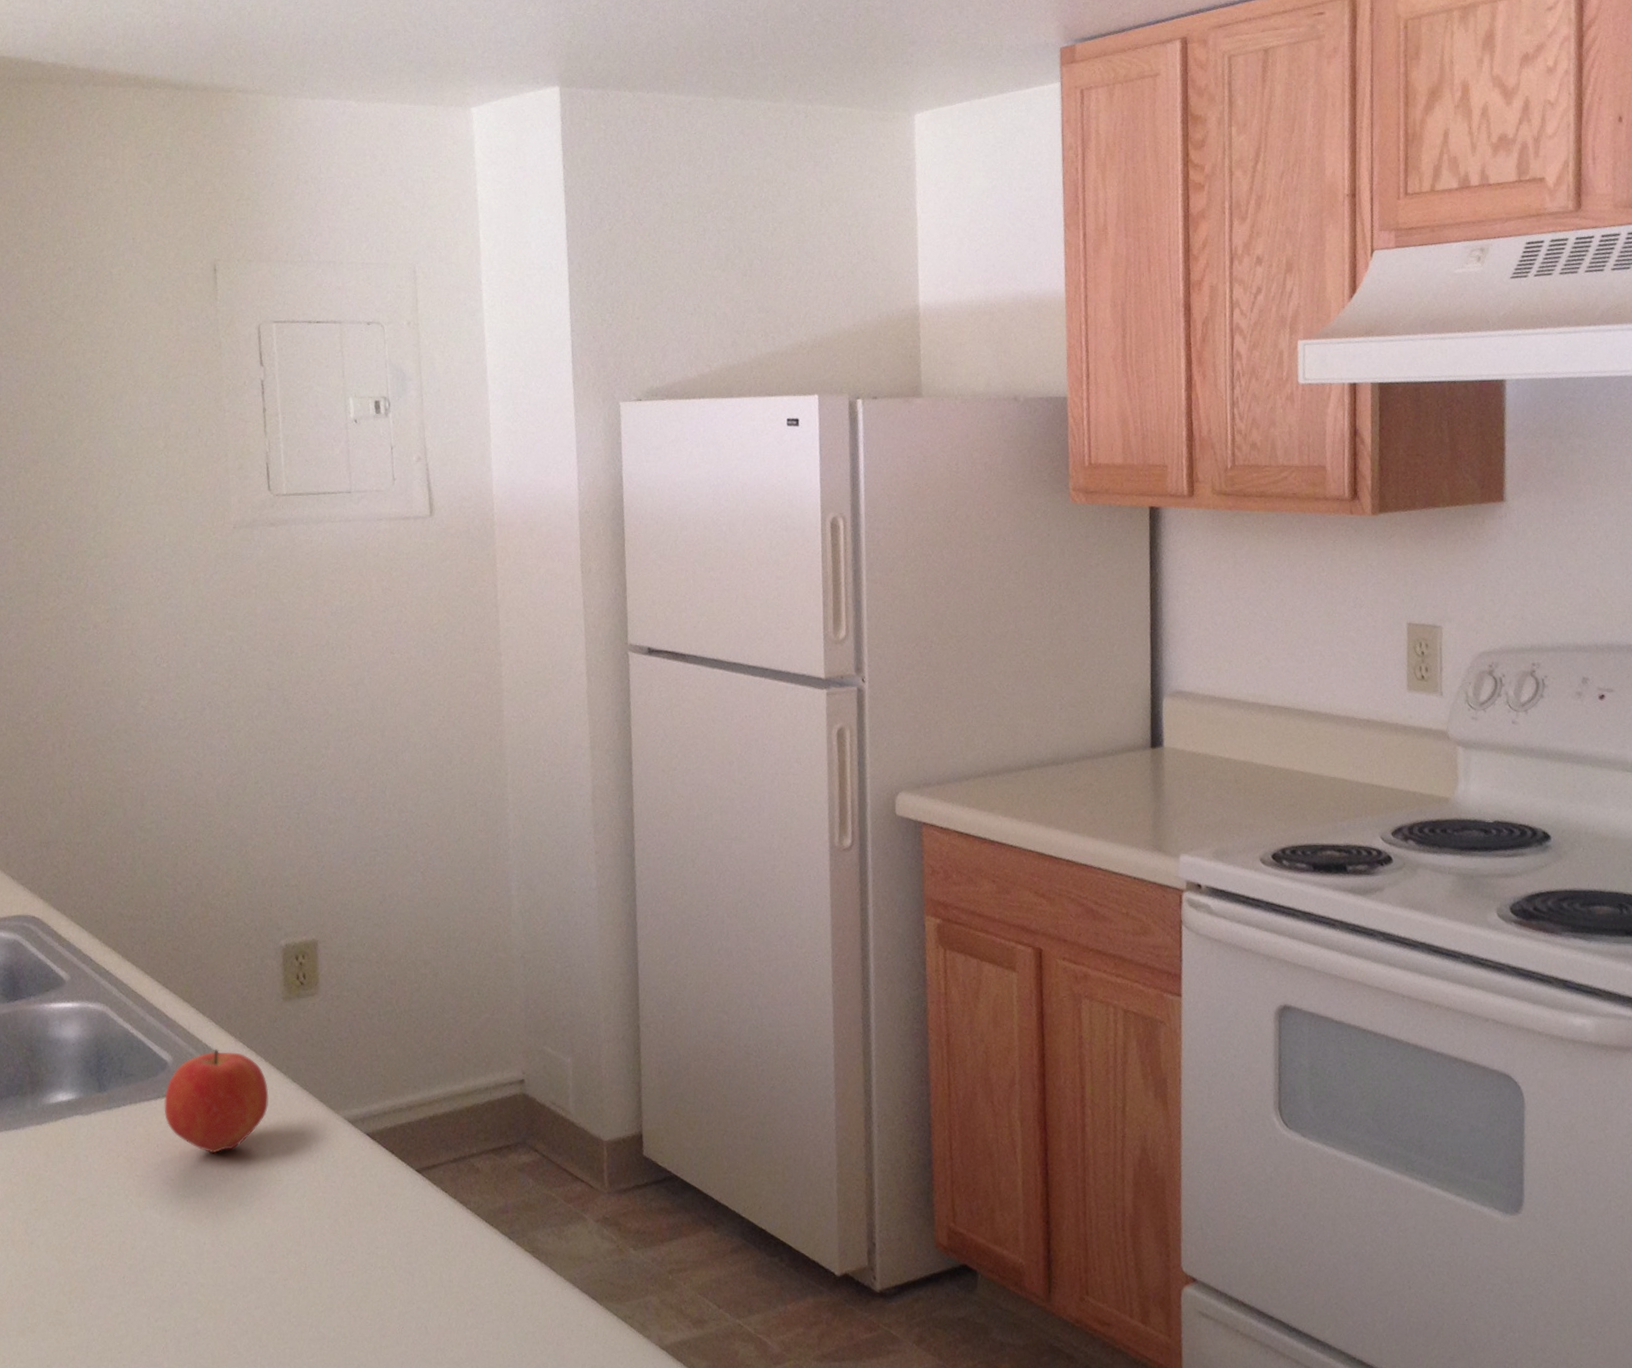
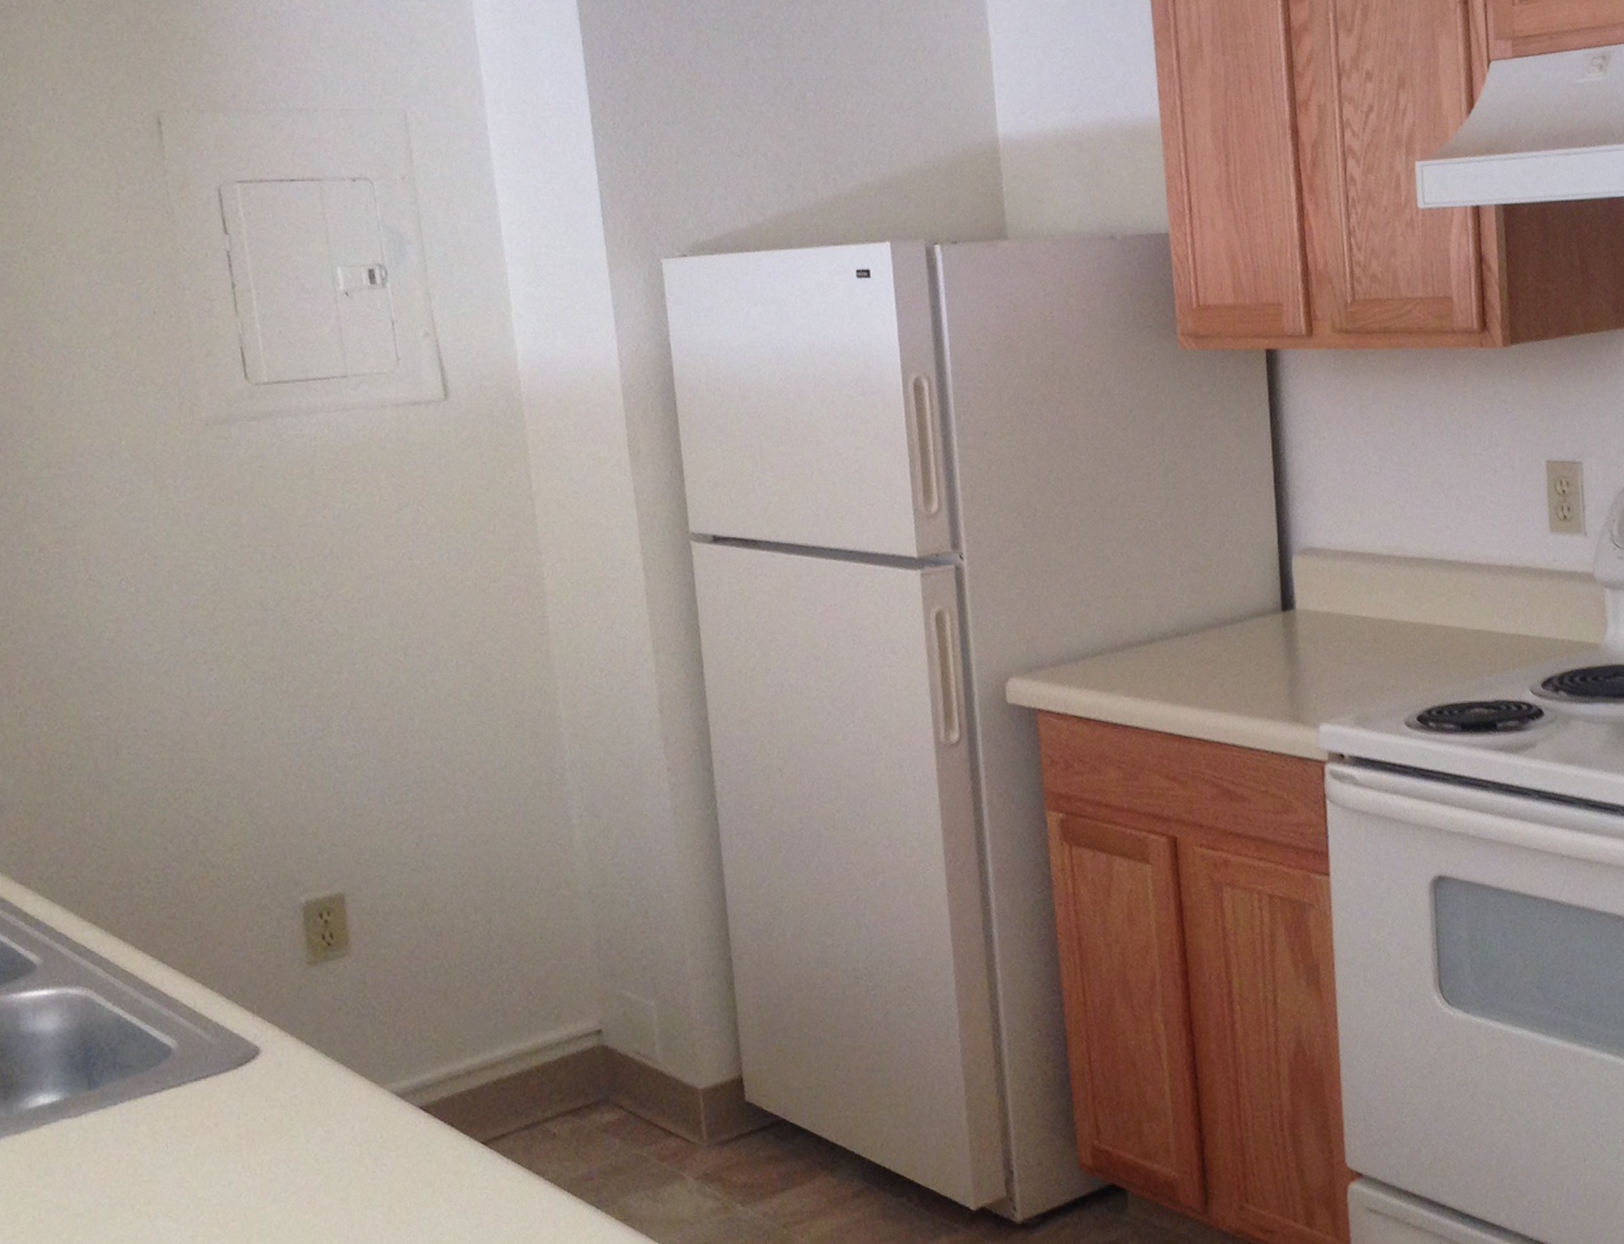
apple: present [164,1049,269,1154] -> none [171,1028,299,1147]

